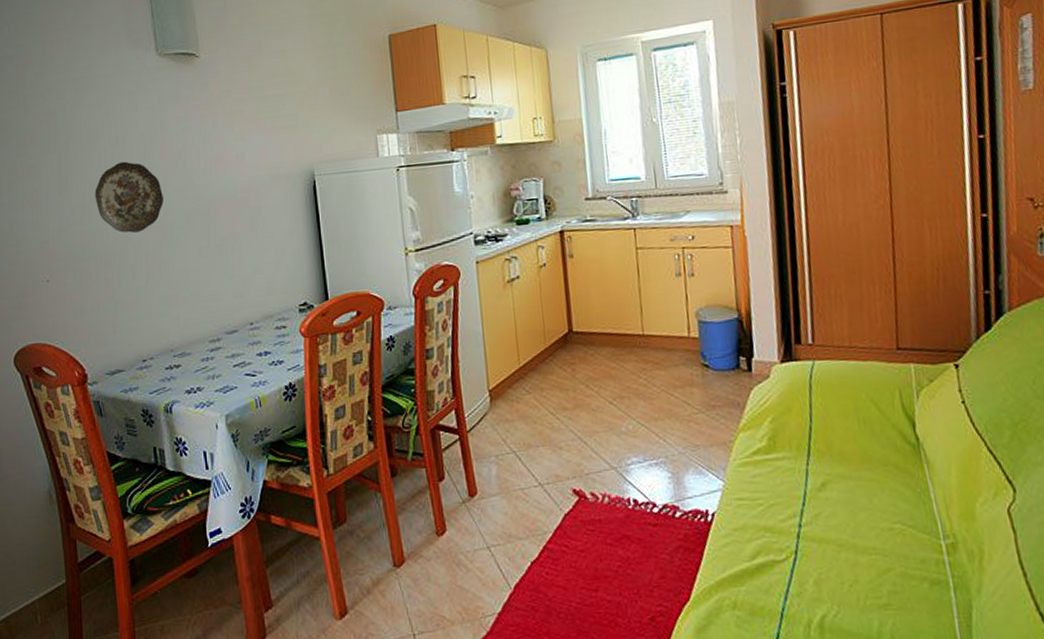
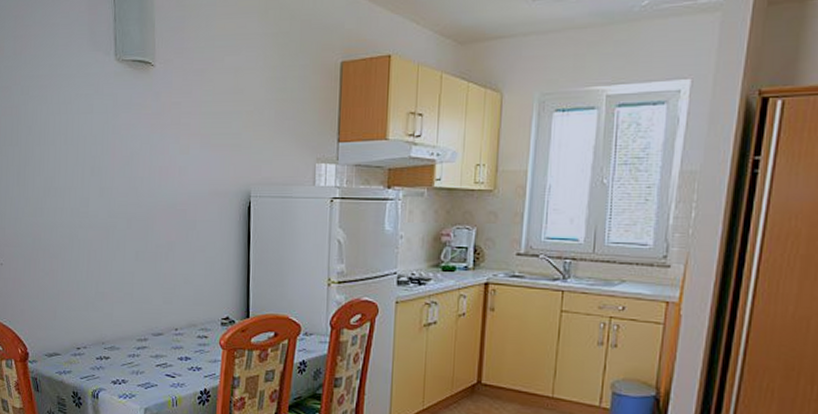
decorative plate: present [94,161,163,233] -> none [48,161,109,230]

